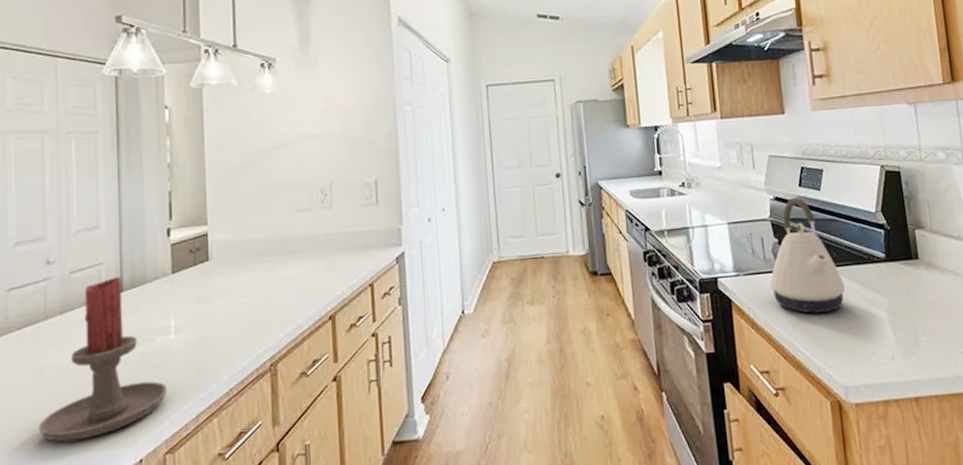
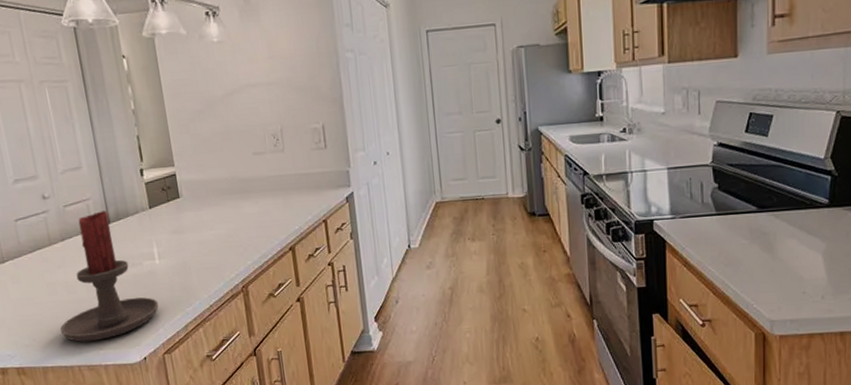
kettle: present [770,197,846,314] -> none [706,143,783,255]

